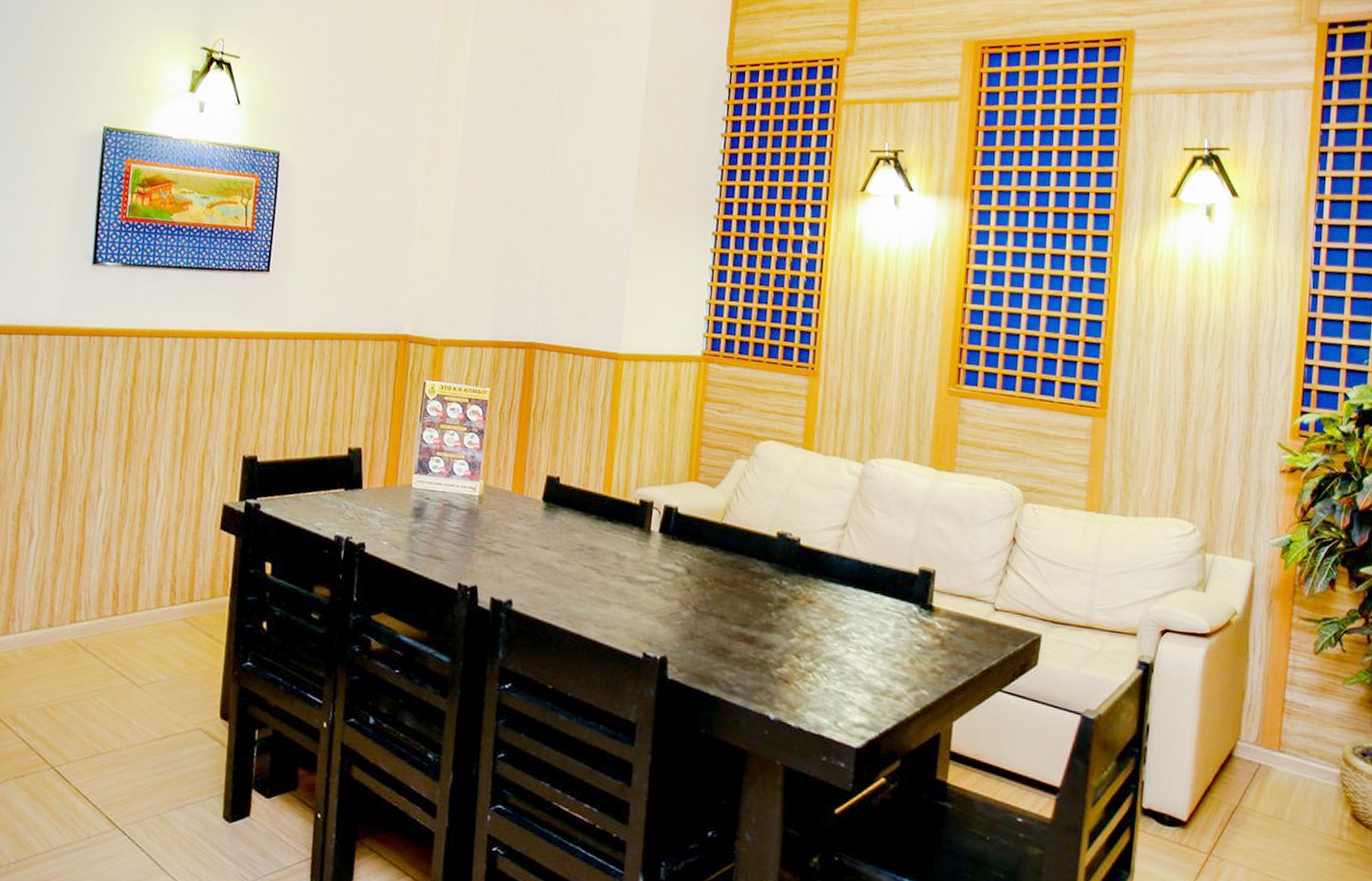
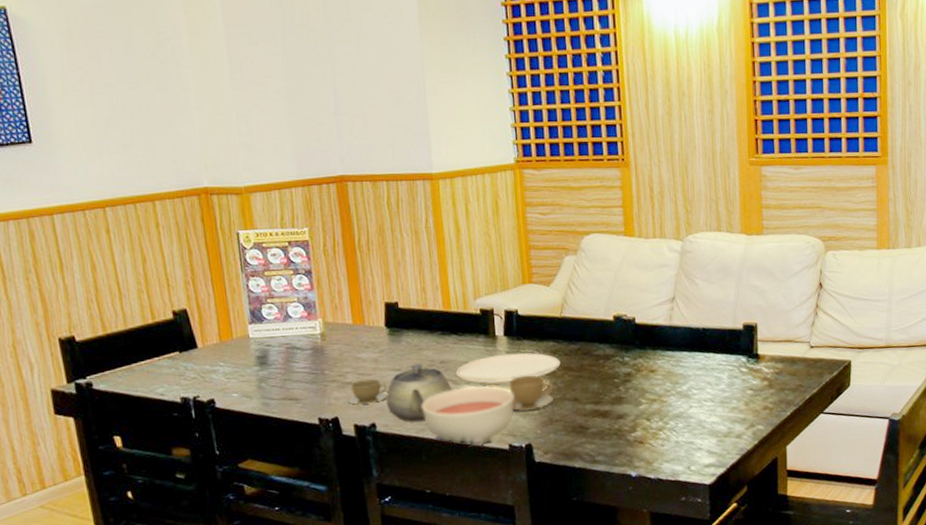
teacup: none [489,550,532,579] -> present [347,378,388,405]
teapot: none [527,545,597,608] -> present [386,364,453,422]
bowl: none [561,579,658,648] -> present [422,386,515,447]
plate: none [603,551,713,585] -> present [456,353,561,384]
teacup: none [654,579,701,619] -> present [508,375,554,410]

